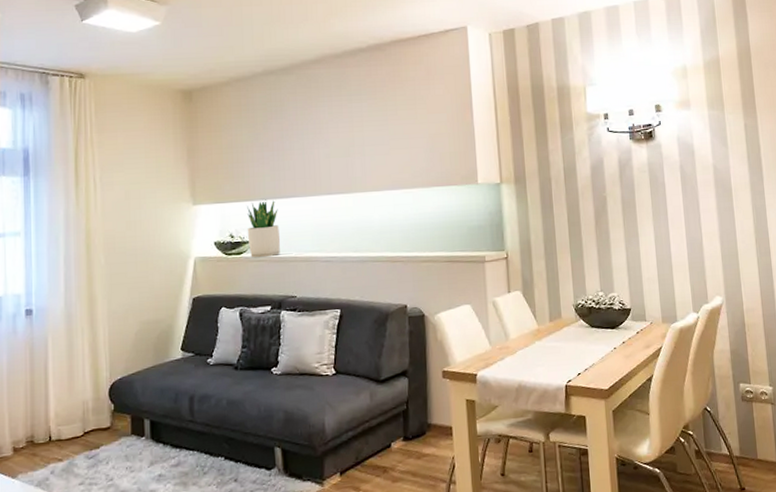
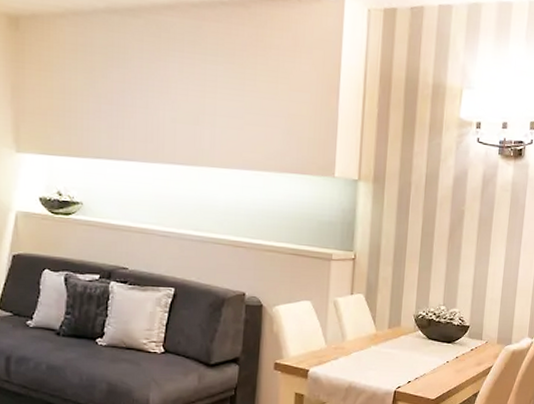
planter: present [247,199,281,258] -> none [77,158,115,223]

